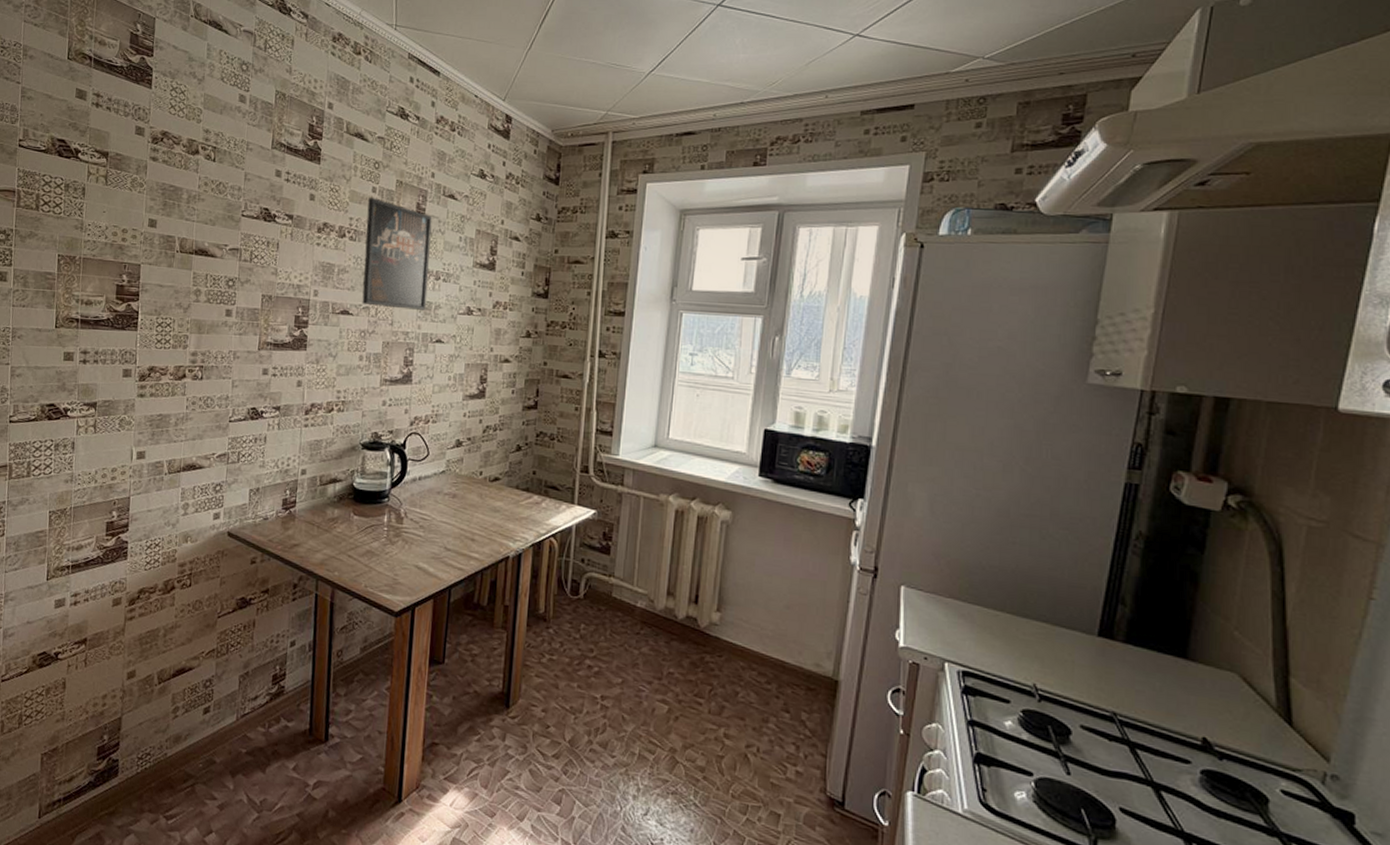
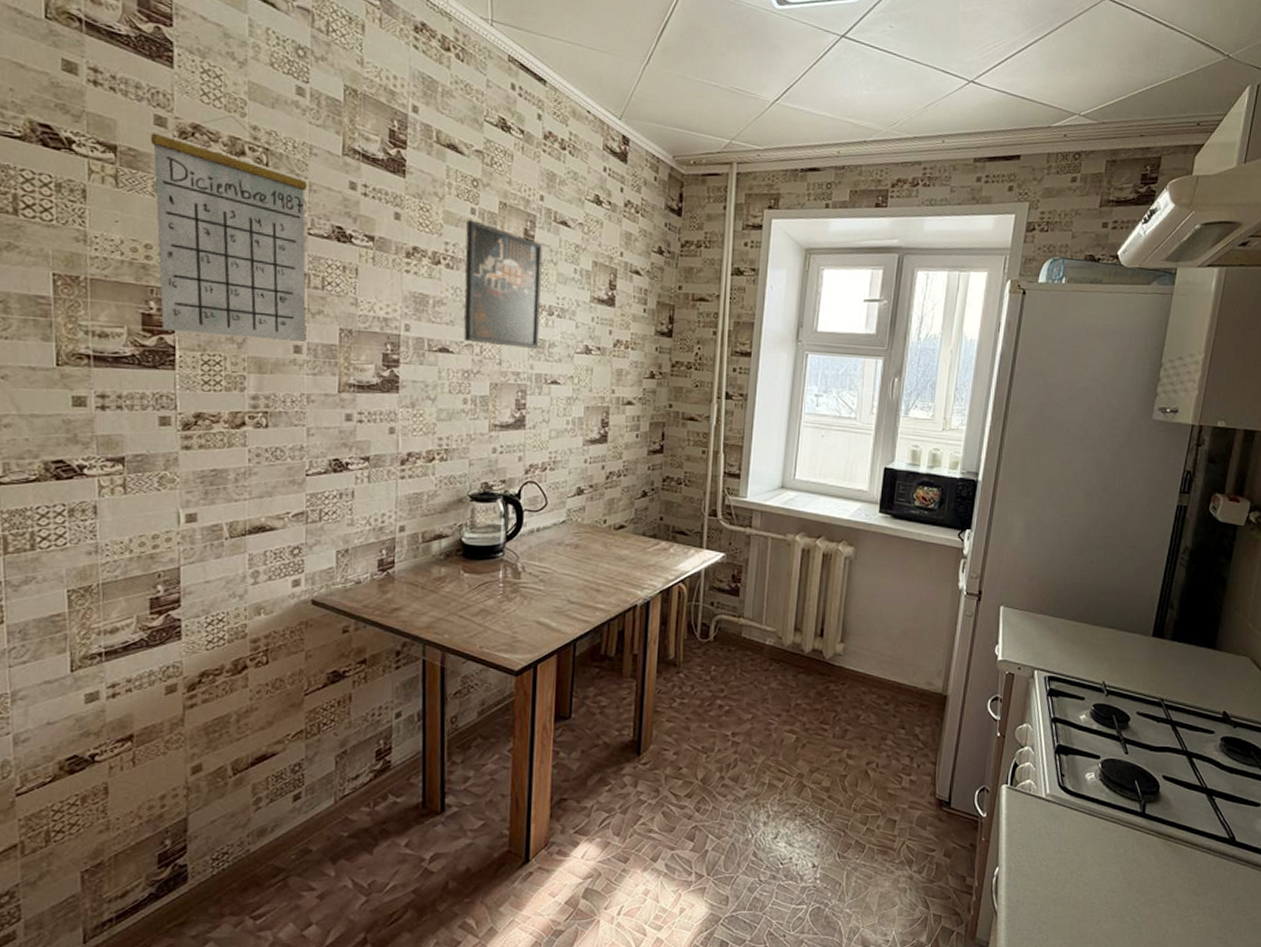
calendar: none [130,123,244,306] -> present [150,115,308,342]

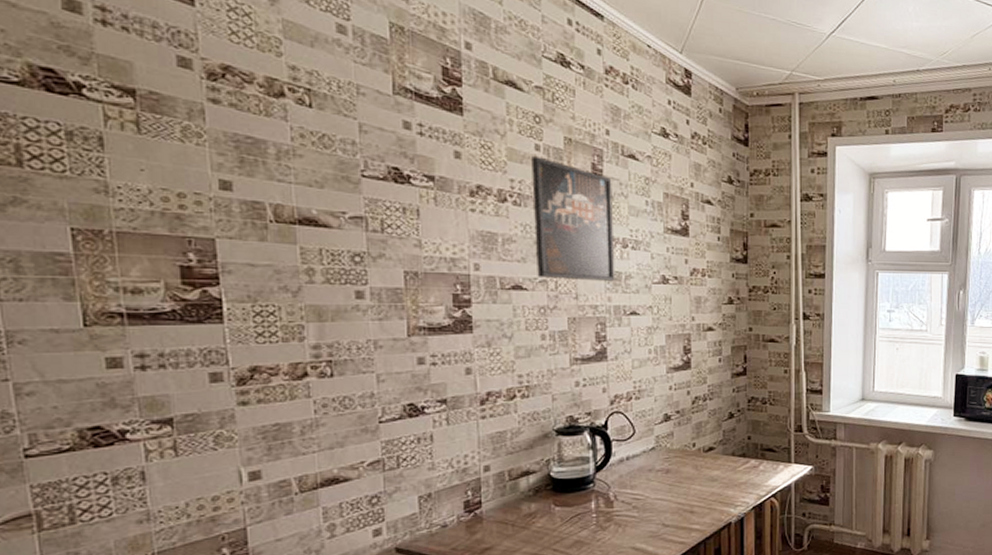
calendar: present [150,115,308,342] -> none [174,55,368,286]

